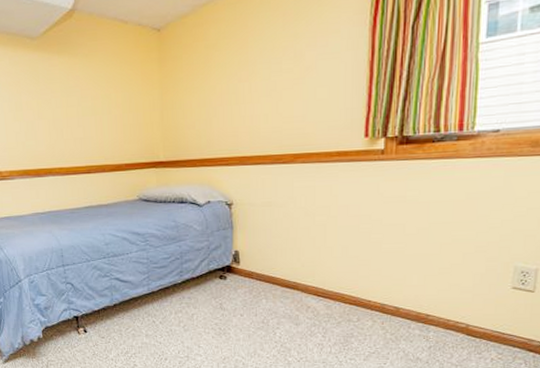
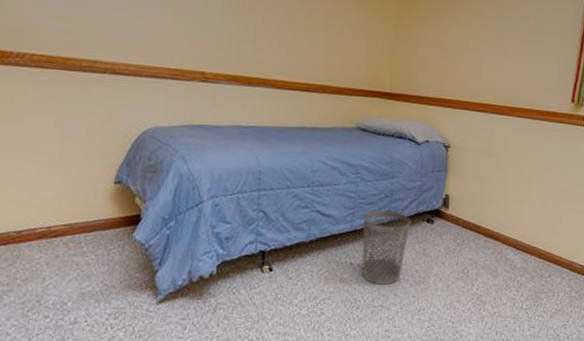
wastebasket: none [158,271,204,338] -> present [361,210,411,285]

